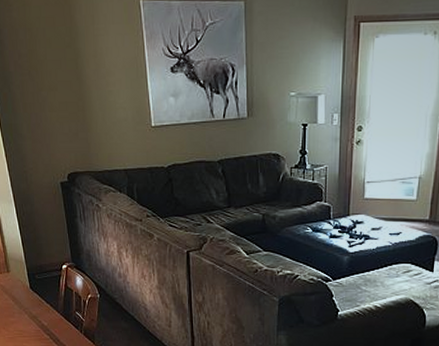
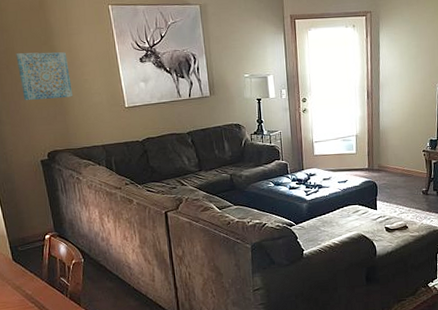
wall art: none [38,56,97,112] -> present [16,52,74,100]

